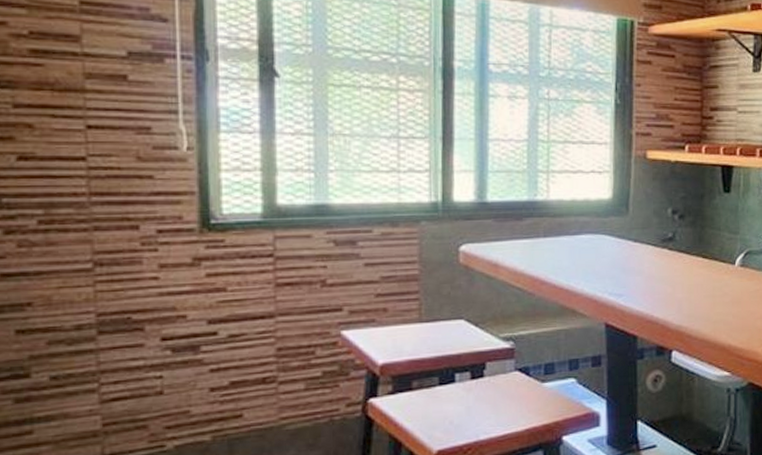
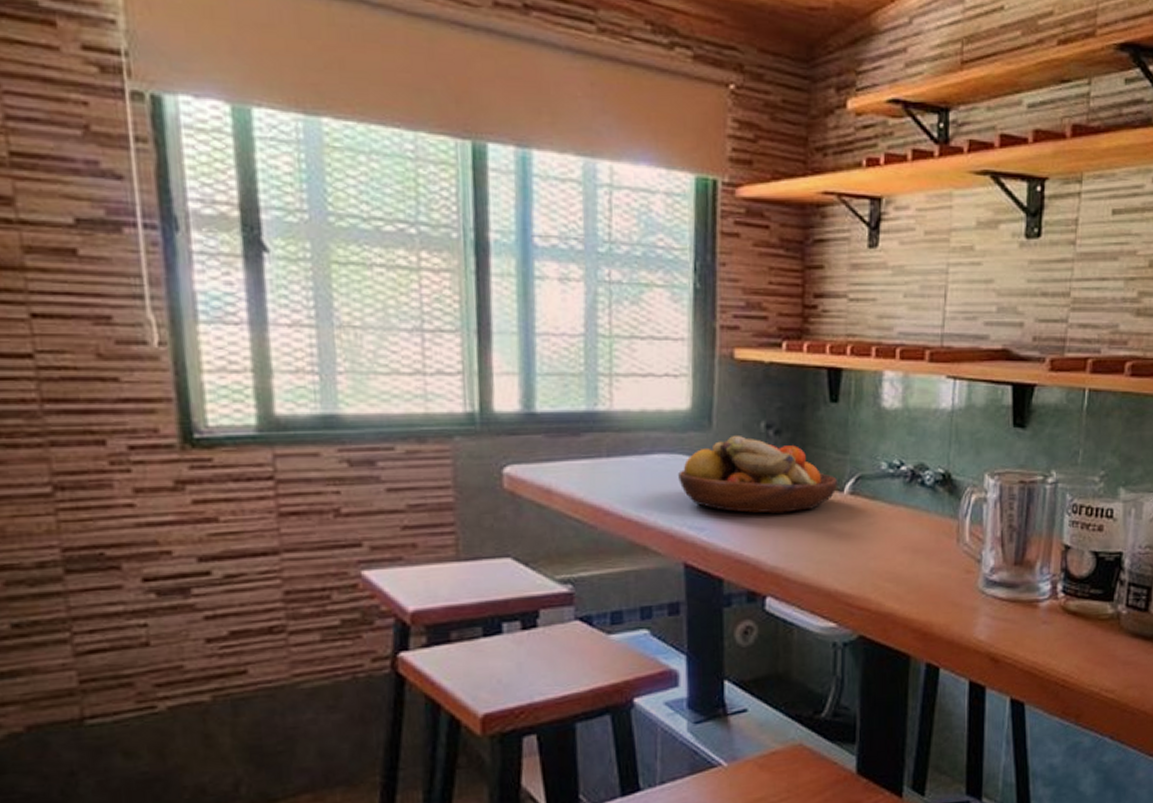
fruit bowl: none [601,219,731,282] -> present [678,434,838,514]

